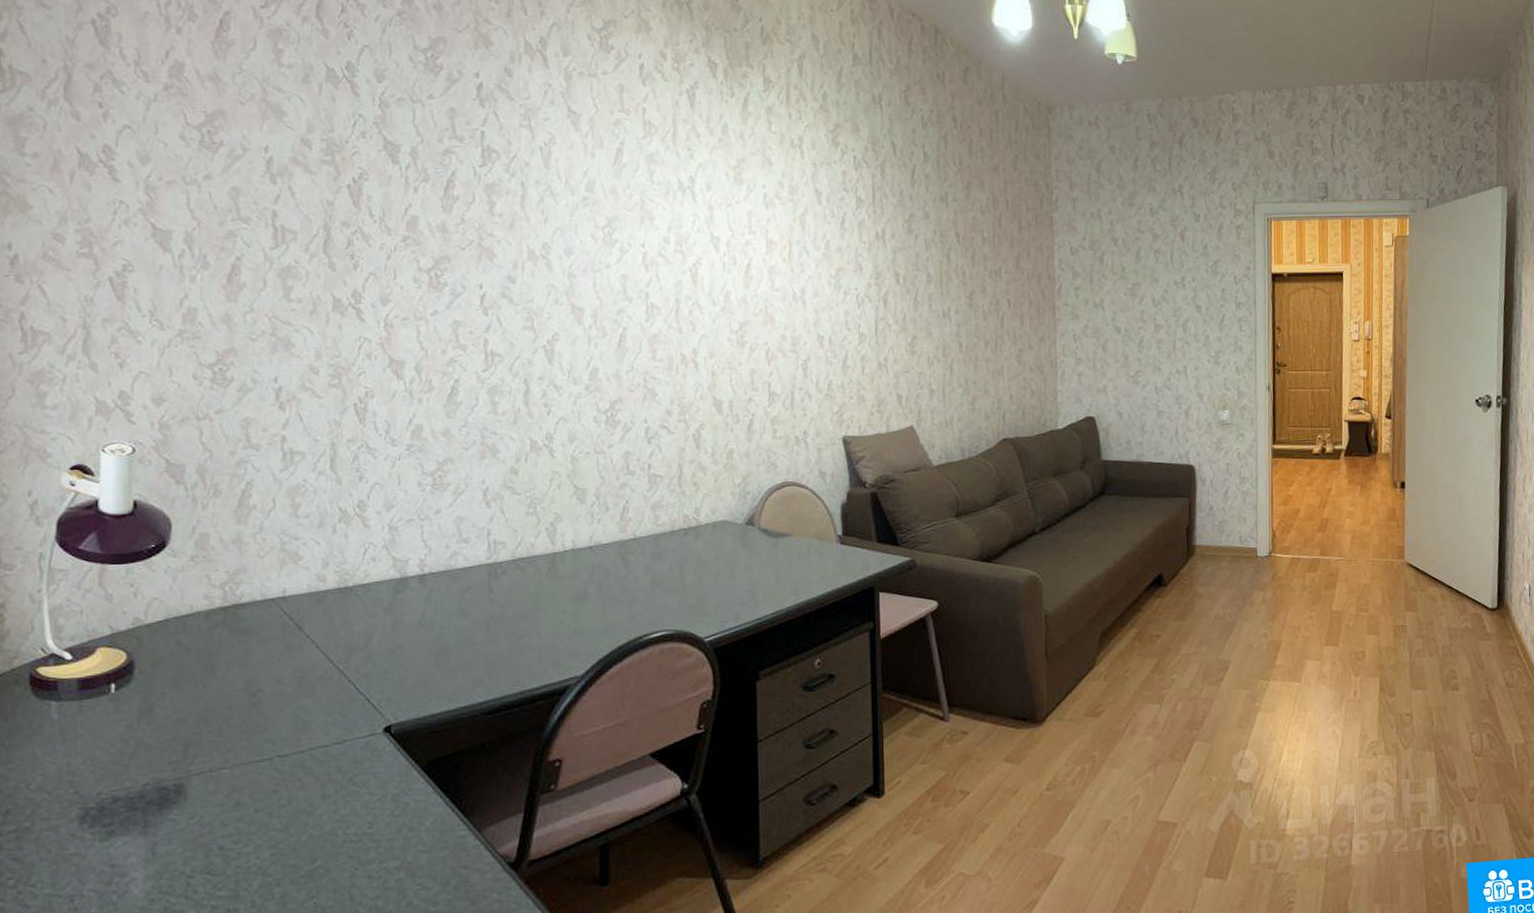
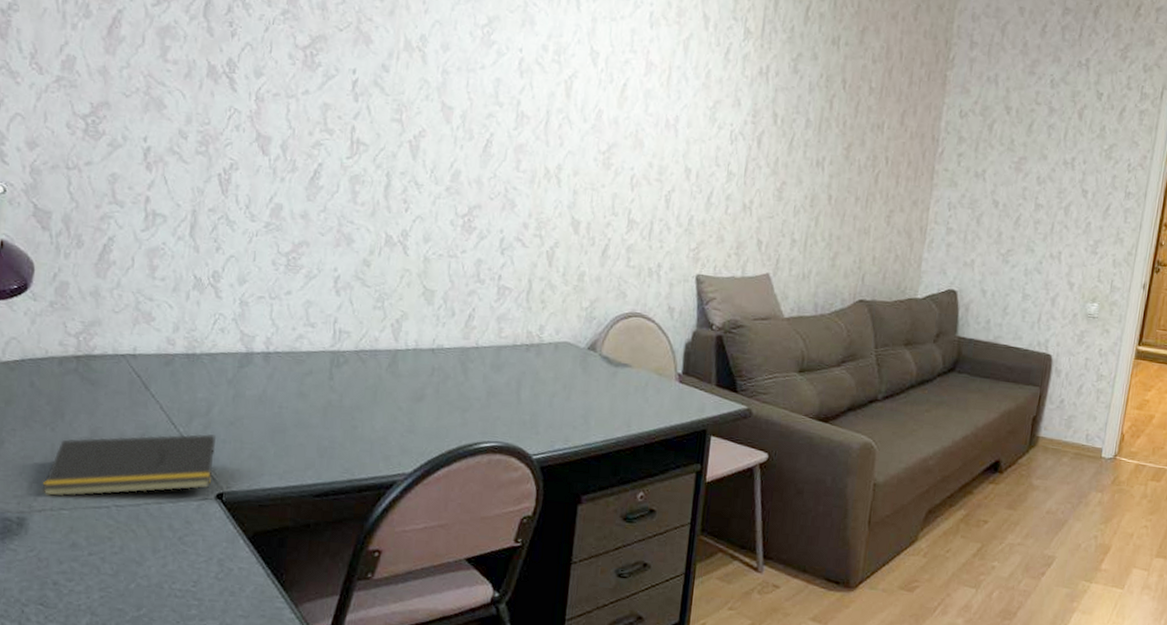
notepad: none [198,667,379,757] -> present [42,434,217,497]

